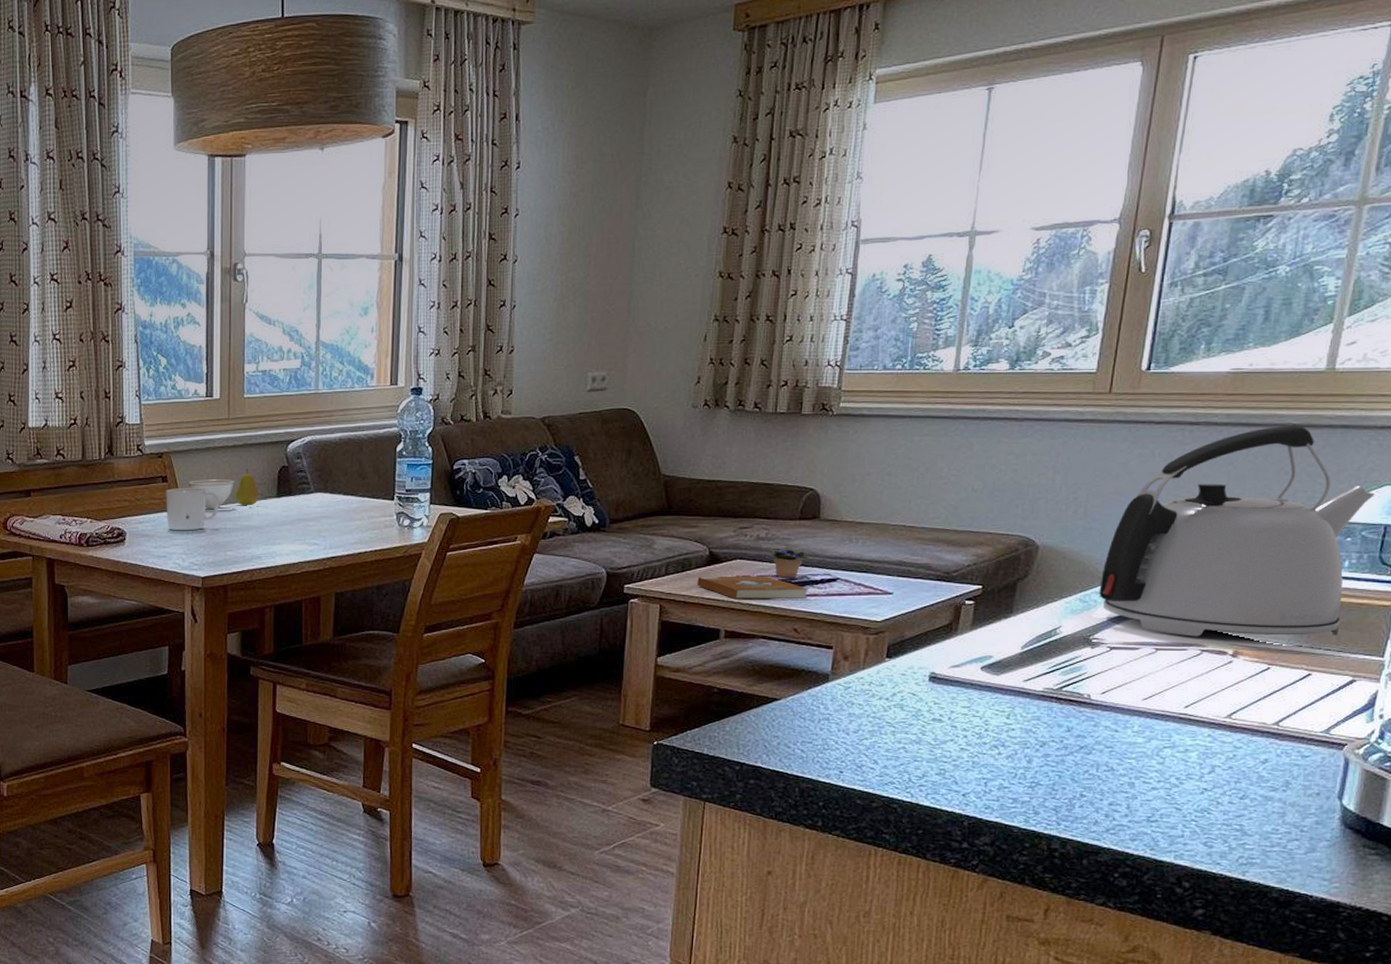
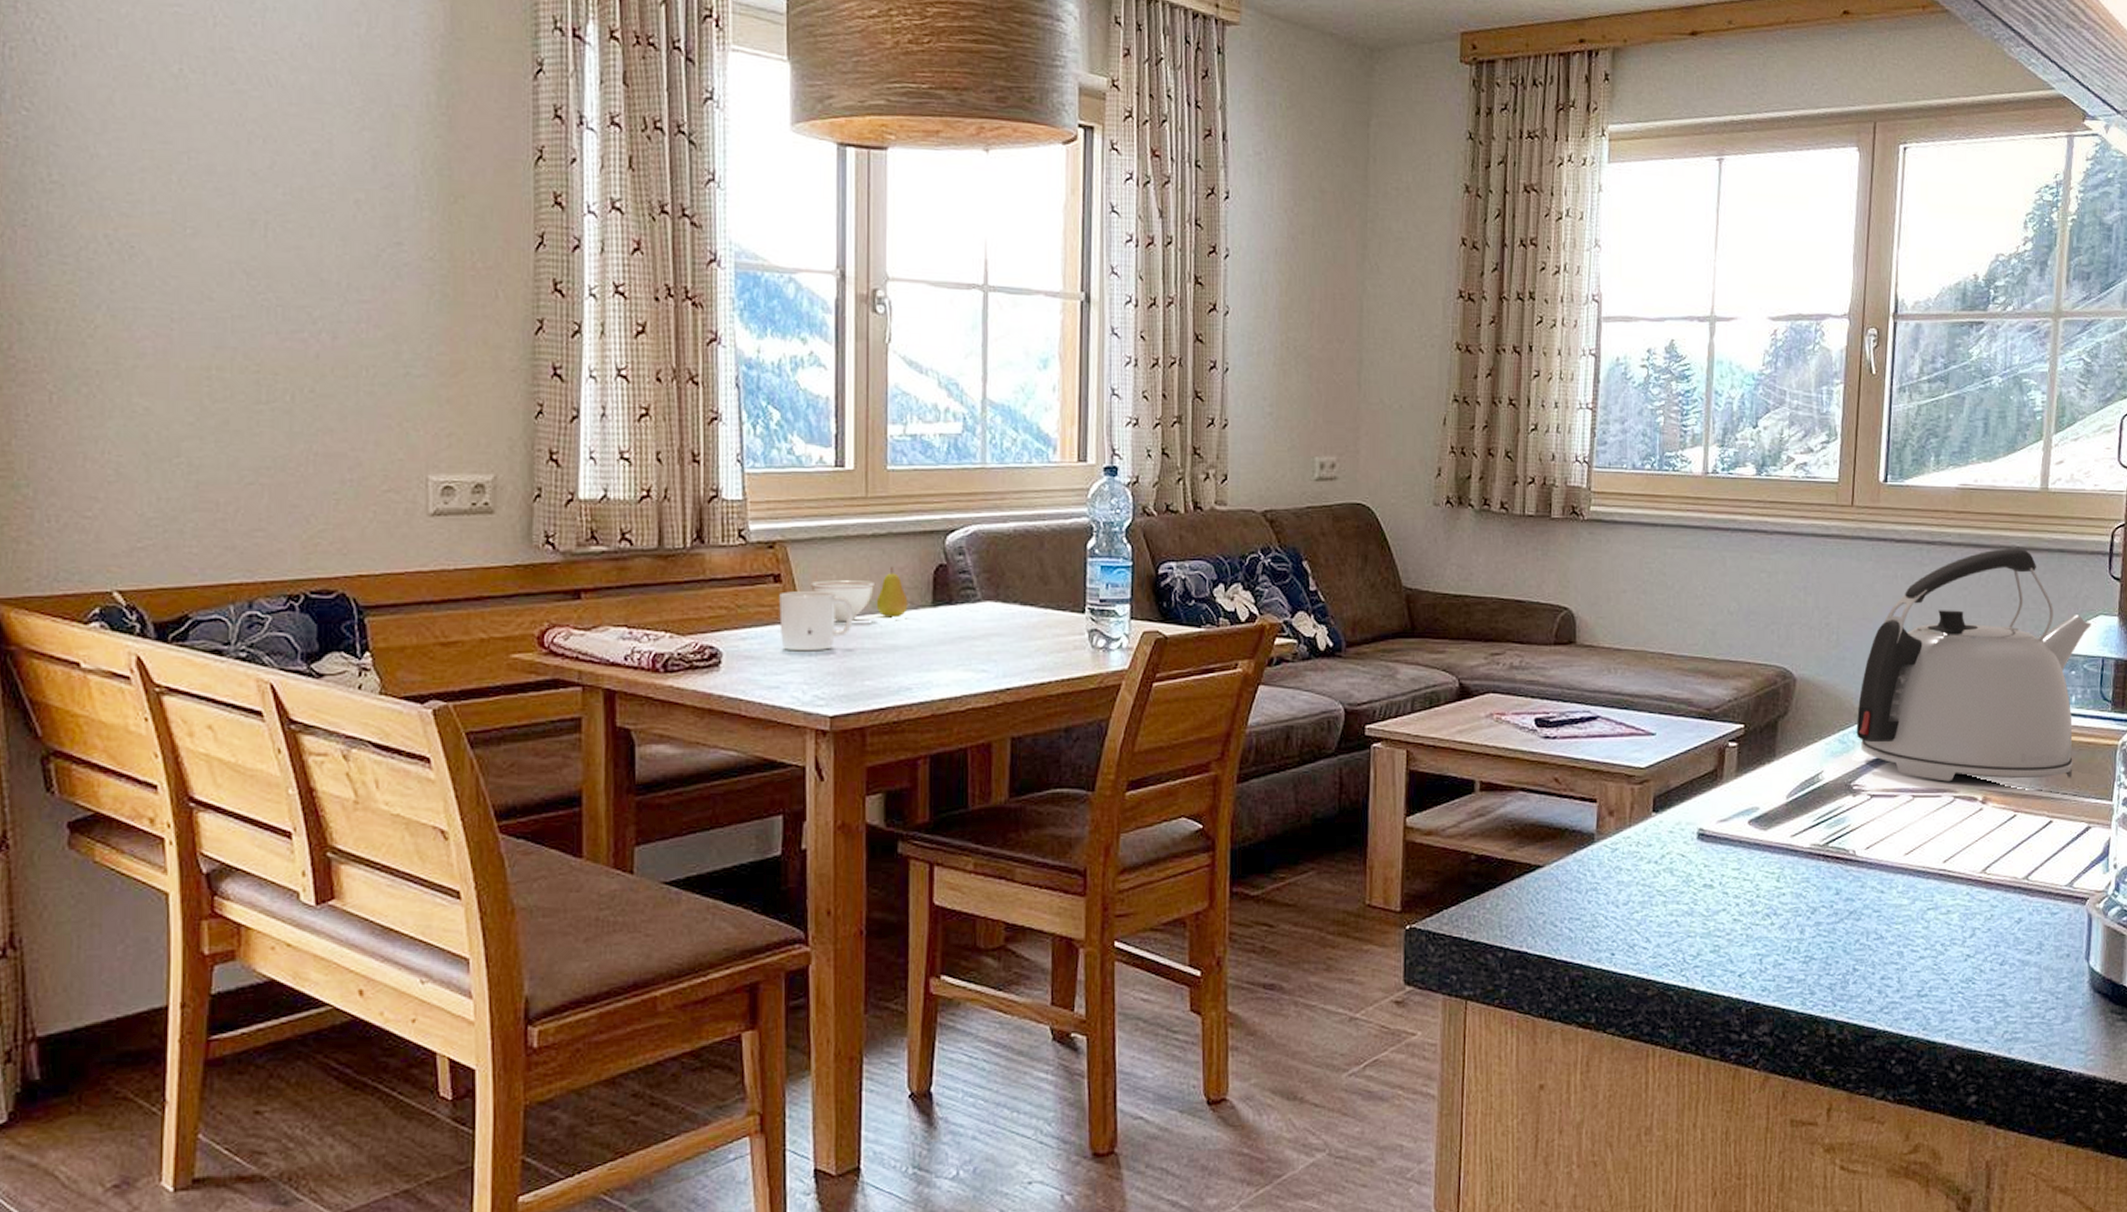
book: present [697,575,808,599] -> none [1447,713,1568,742]
potted flower: present [765,546,814,578] -> none [1519,677,1571,716]

